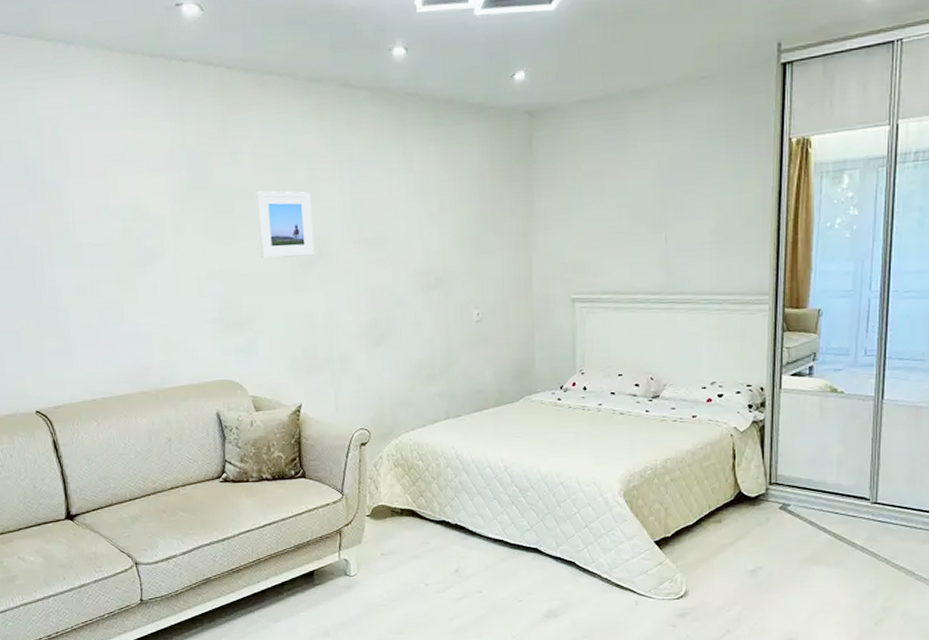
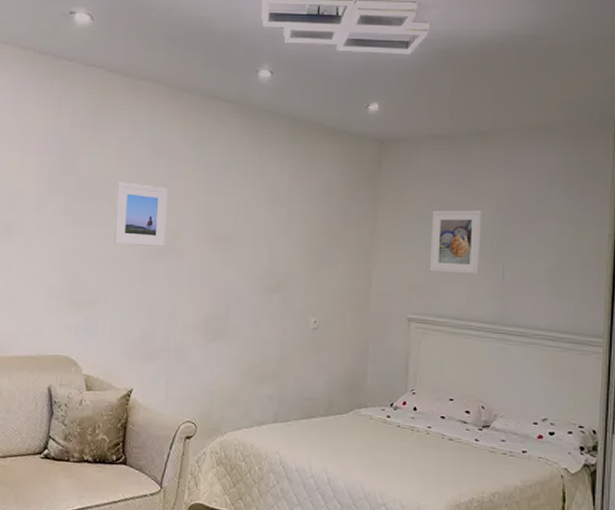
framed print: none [589,176,643,248] -> present [429,209,483,274]

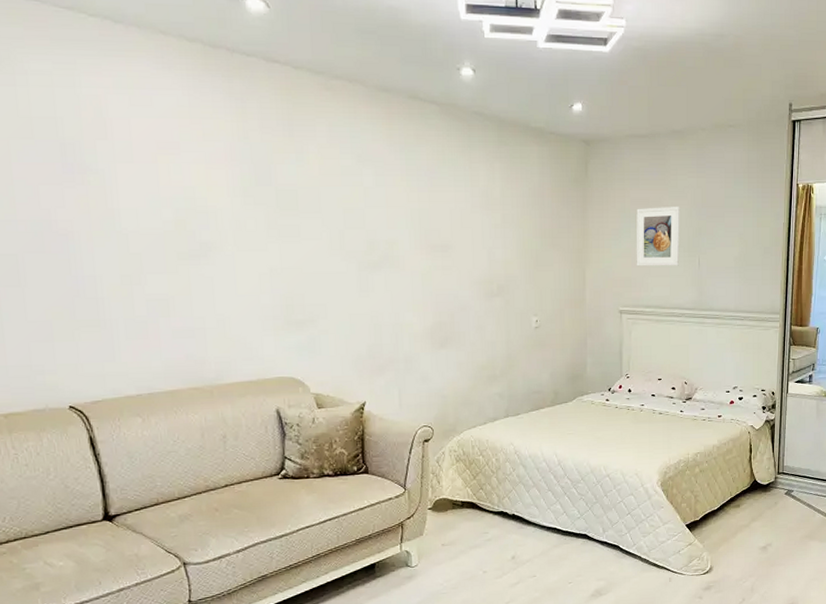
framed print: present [114,181,167,247] -> none [321,192,382,259]

